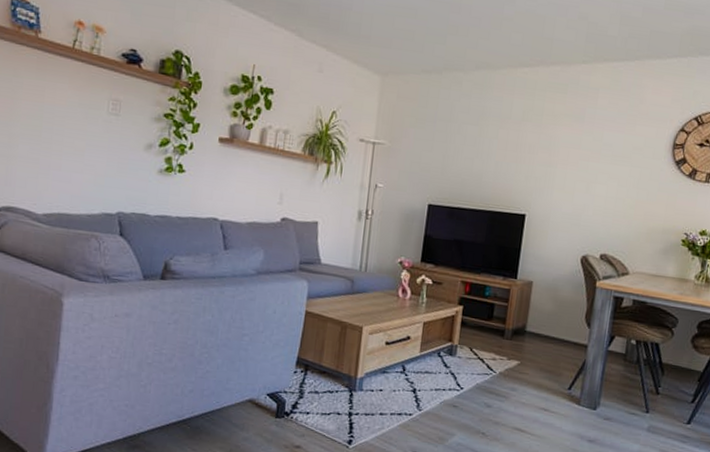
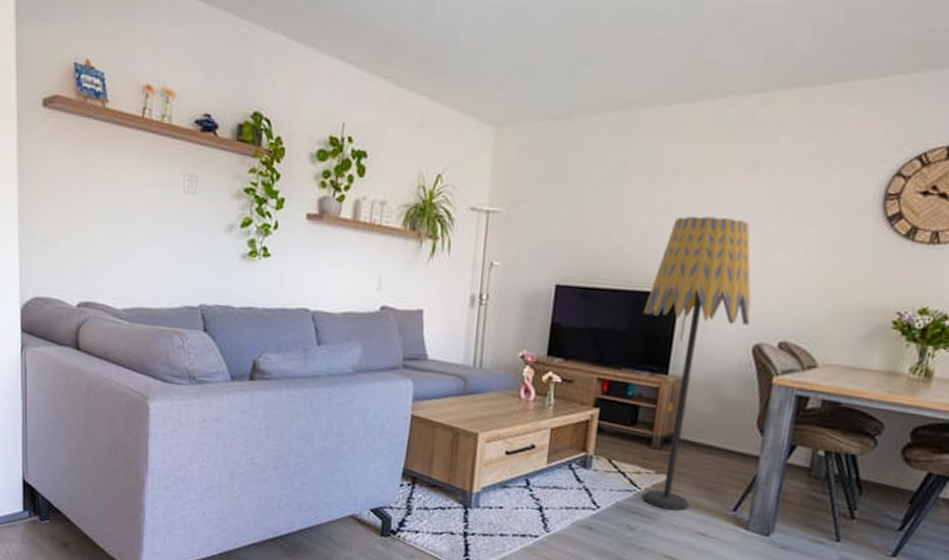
floor lamp: none [497,154,579,391] -> present [642,215,751,511]

